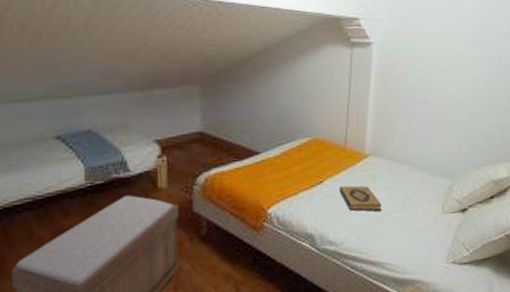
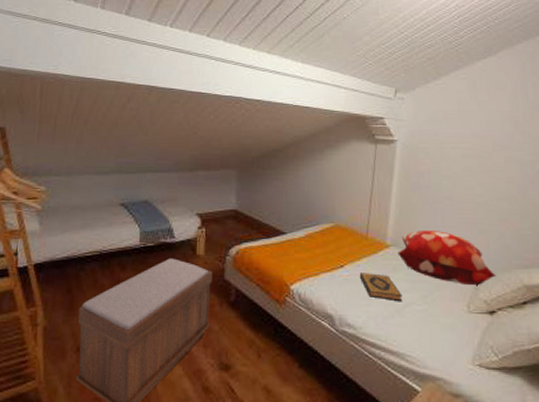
decorative pillow: none [376,135,467,187] -> present [397,230,496,285]

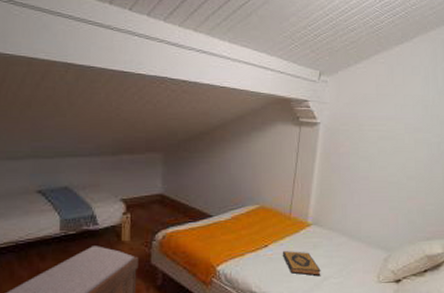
decorative pillow: present [397,230,496,285] -> none [318,209,403,258]

